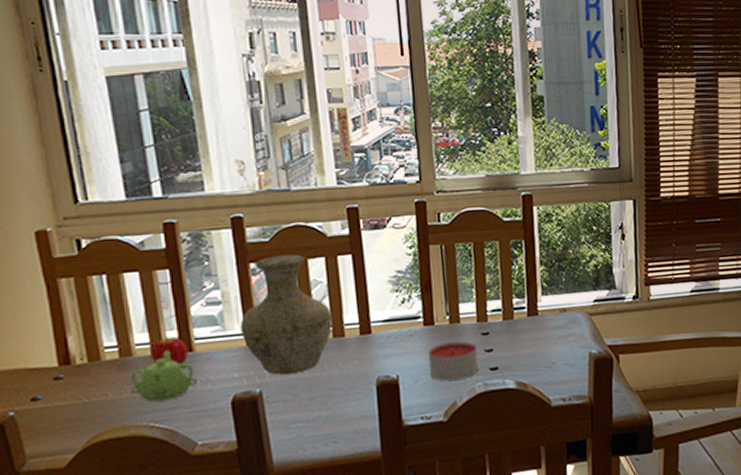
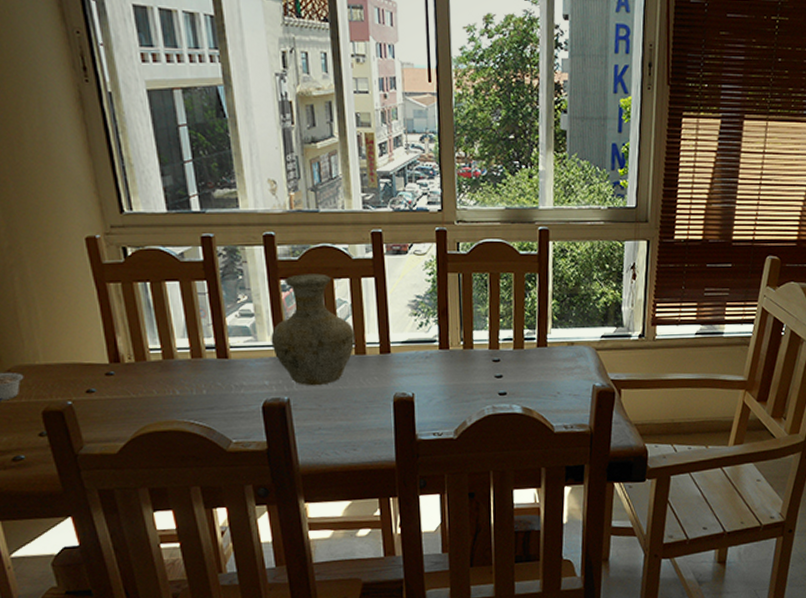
teapot: present [131,349,198,403] -> none [173,355,232,402]
fruit: present [150,337,189,365] -> none [190,344,224,370]
candle: present [428,341,479,381] -> none [442,366,489,402]

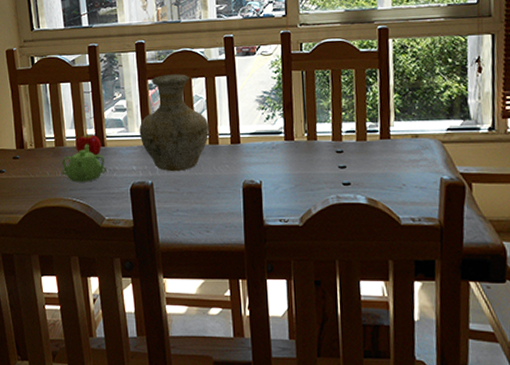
teapot: none [173,355,232,402] -> present [62,143,107,183]
fruit: none [190,344,224,370] -> present [75,134,102,156]

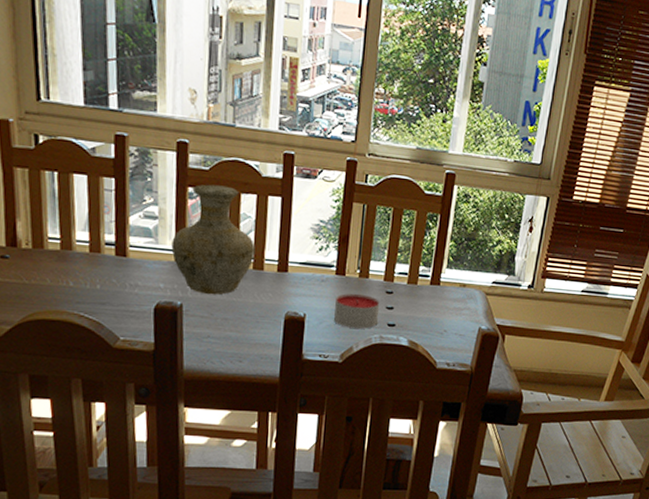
teapot: present [62,143,107,183] -> none [67,250,127,296]
fruit: present [75,134,102,156] -> none [88,239,123,267]
candle: none [288,156,333,190] -> present [334,293,380,329]

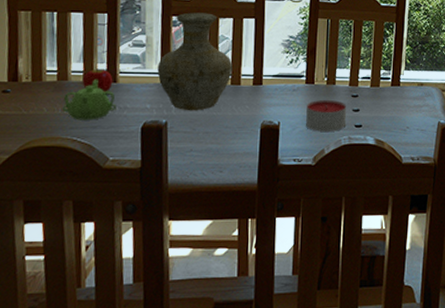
teapot: none [67,250,127,296] -> present [62,78,117,120]
fruit: none [88,239,123,267] -> present [82,68,113,92]

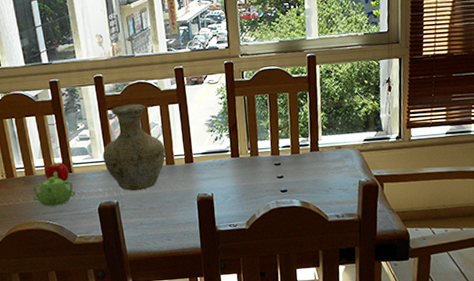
candle: present [306,99,347,132] -> none [235,169,272,199]

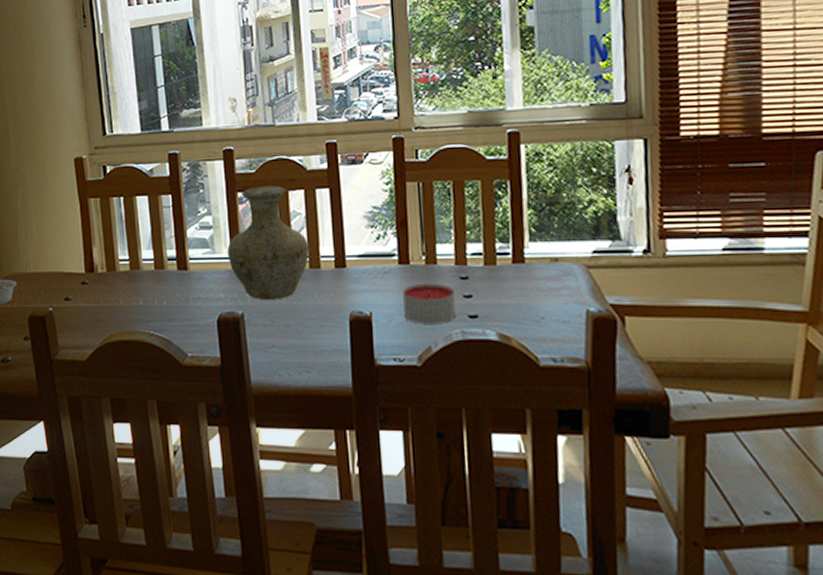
teapot: present [33,171,76,207] -> none [137,266,190,313]
fruit: present [44,162,69,182] -> none [153,255,184,281]
candle: none [235,169,272,199] -> present [403,283,456,324]

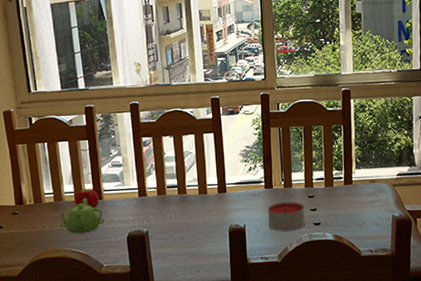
teapot: none [137,266,190,313] -> present [61,197,105,234]
fruit: none [153,255,184,281] -> present [74,188,99,209]
vase: present [227,186,310,301] -> none [134,132,199,220]

